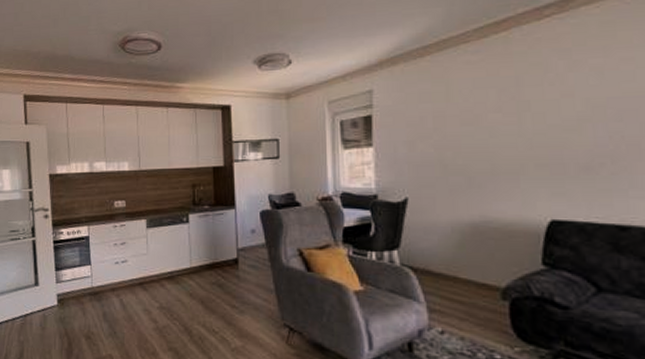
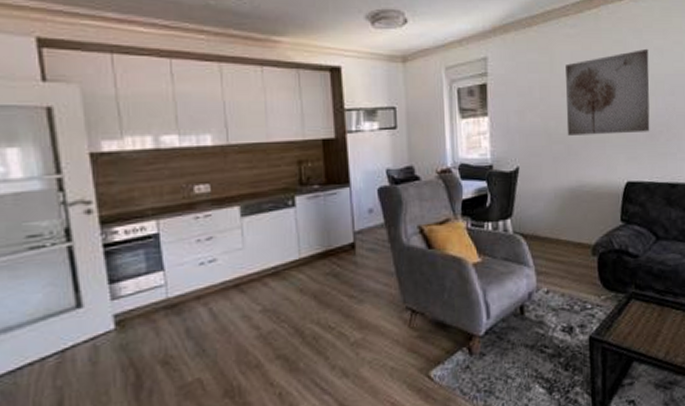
wall art: none [466,69,585,167] -> present [566,48,650,136]

